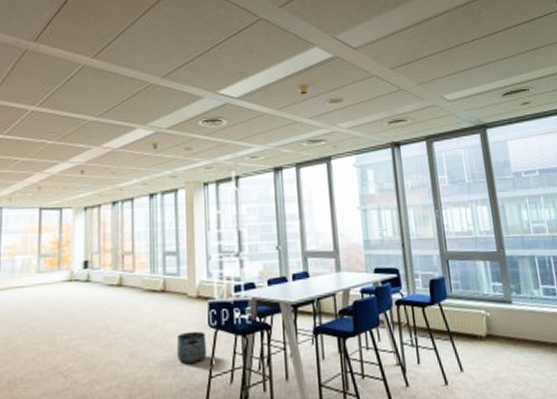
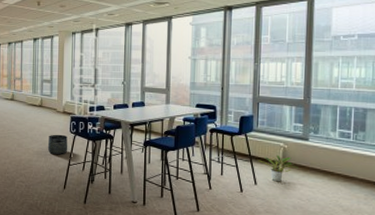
potted plant: none [459,326,508,364] -> present [258,155,299,182]

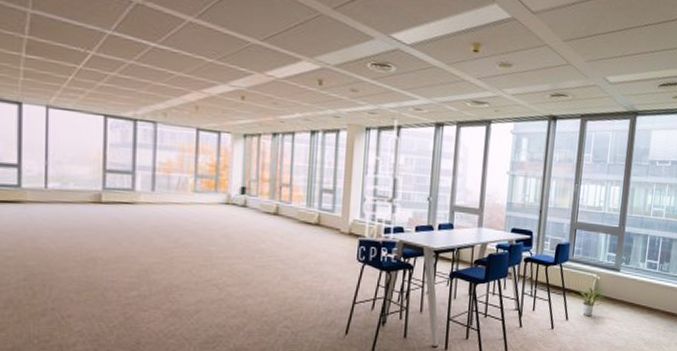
basket: present [47,134,68,154] -> none [325,263,354,289]

